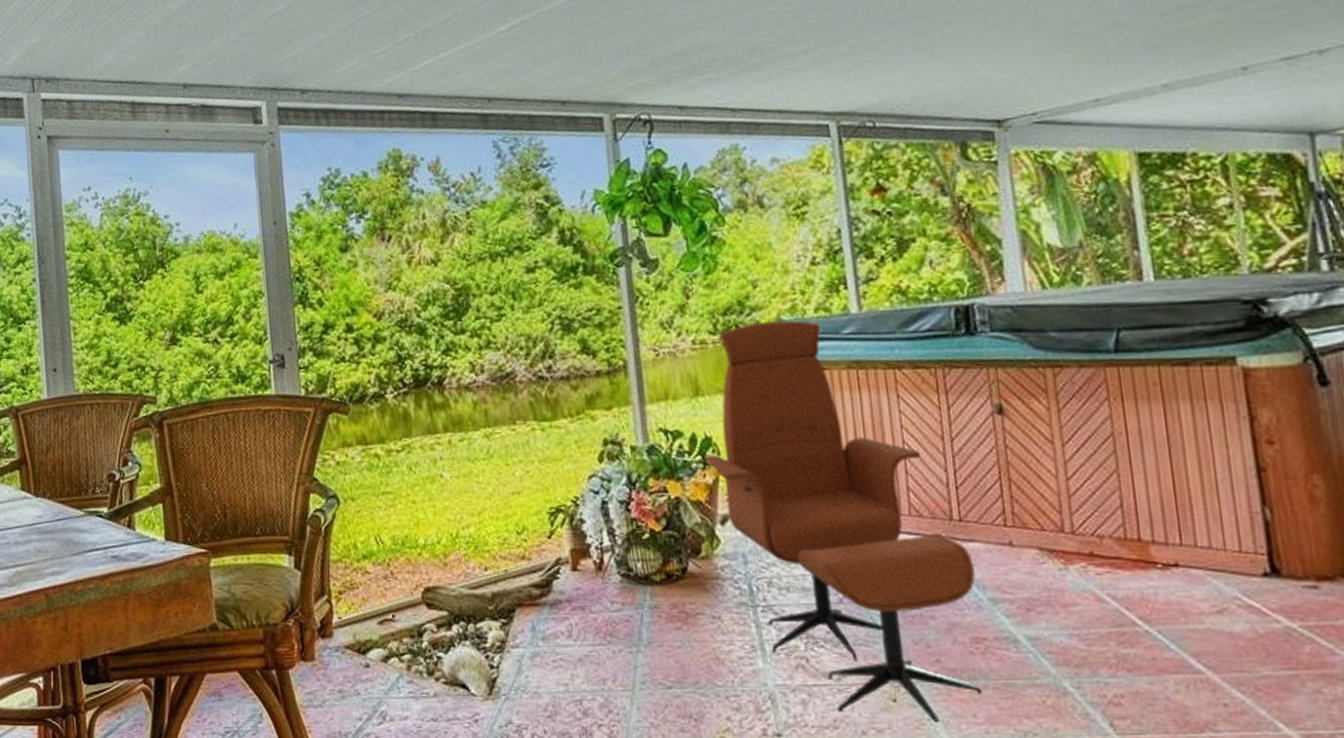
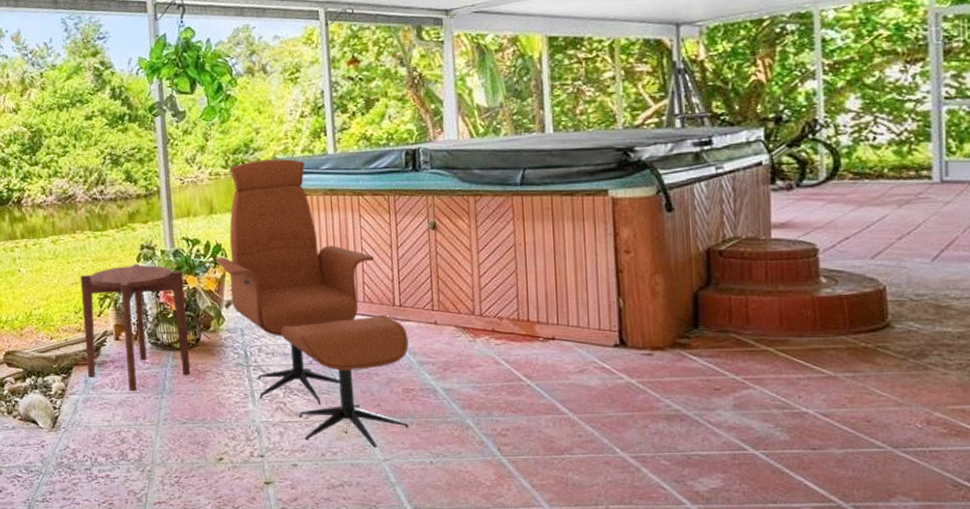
side table: none [522,464,677,643] -> present [80,263,191,392]

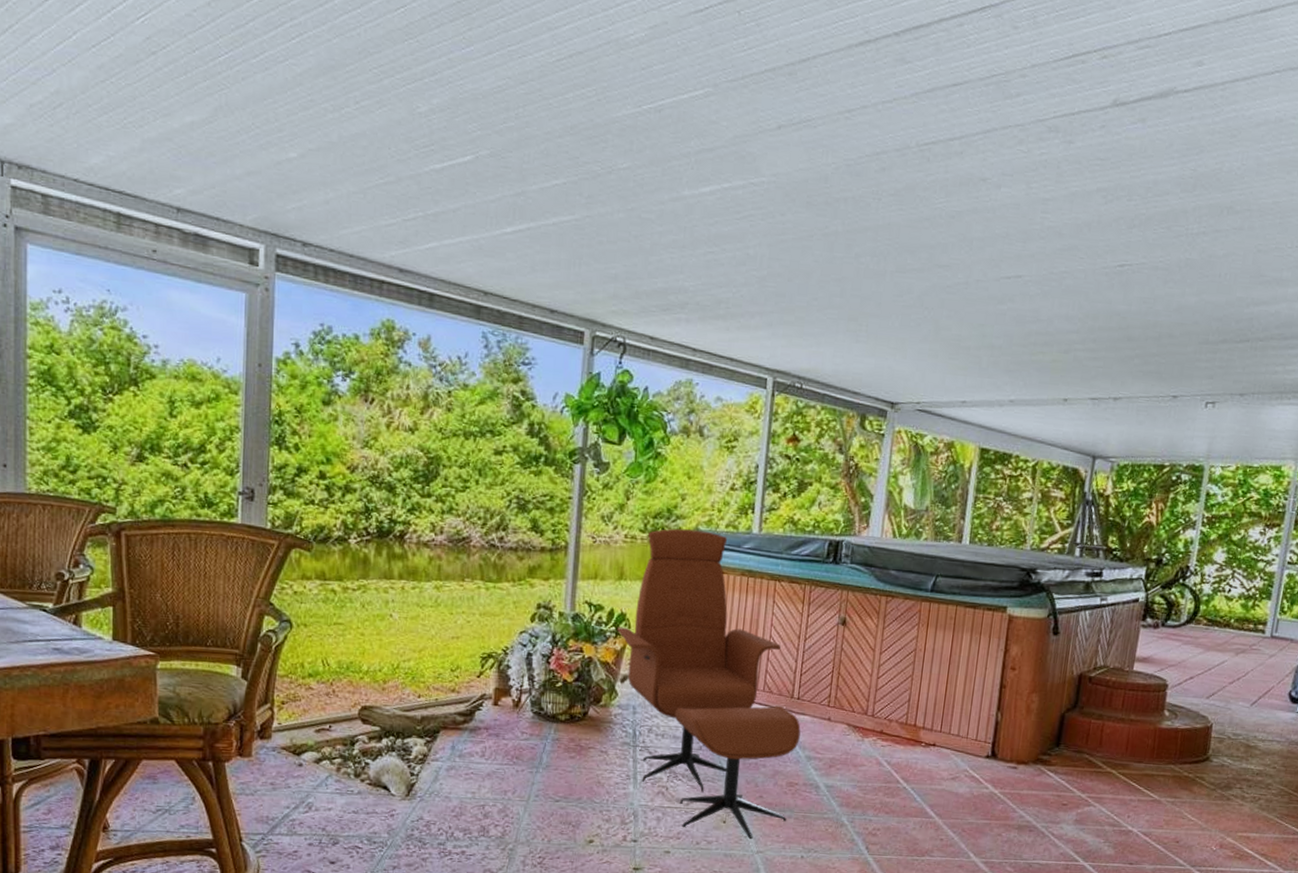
side table: present [80,263,191,392] -> none [456,623,580,763]

